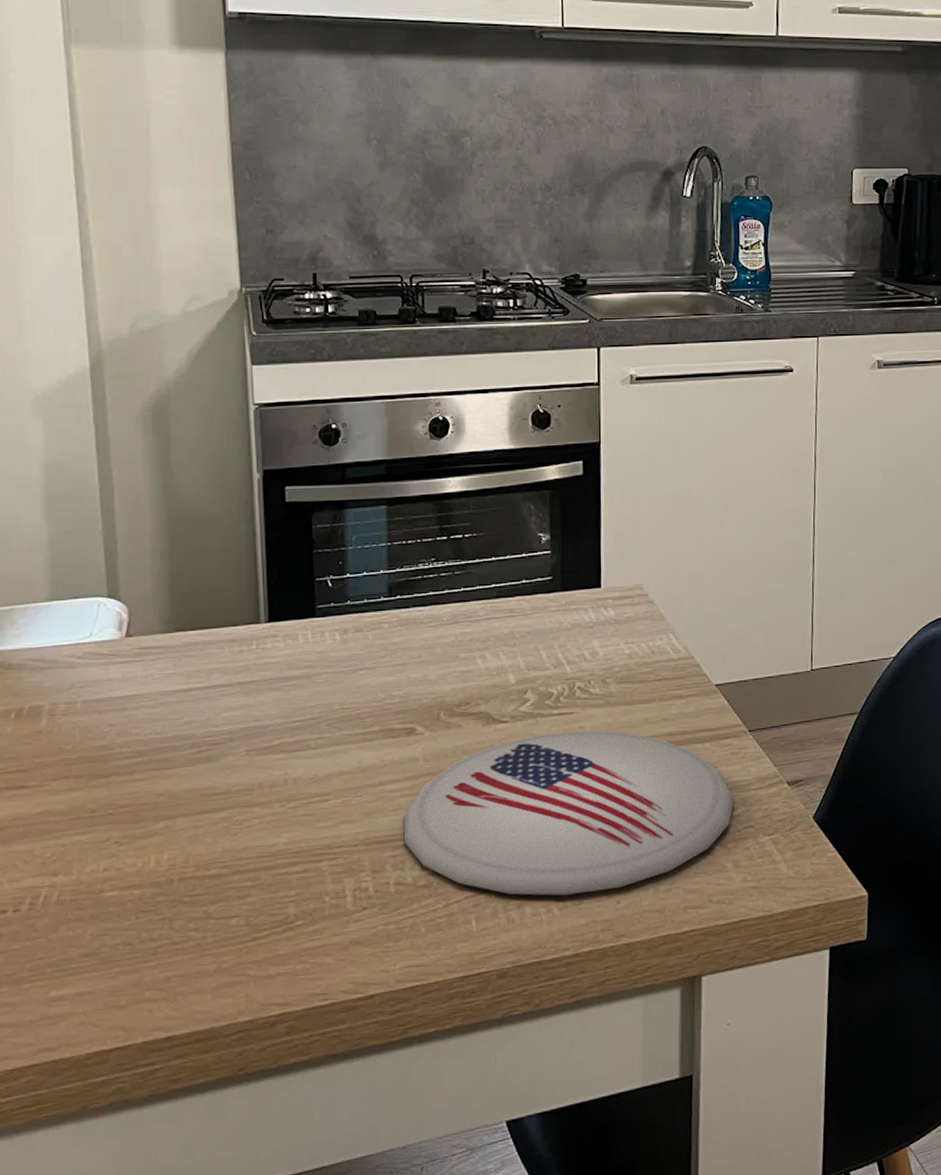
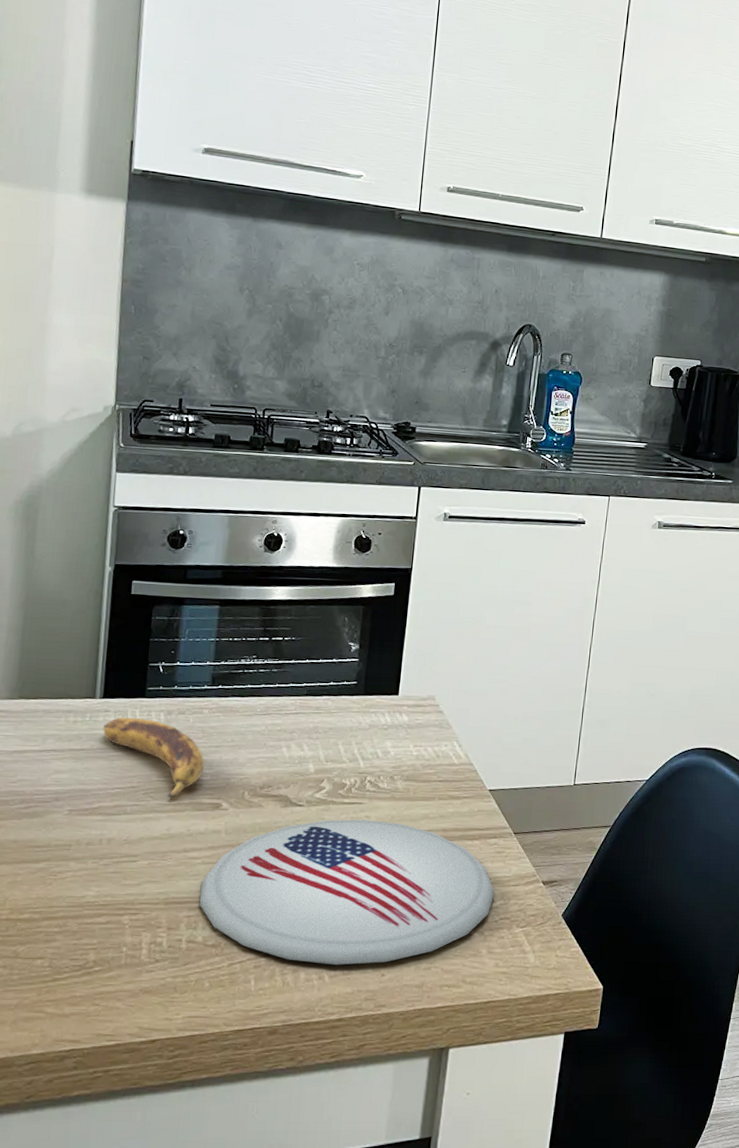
banana: none [273,640,391,728] -> present [103,717,205,799]

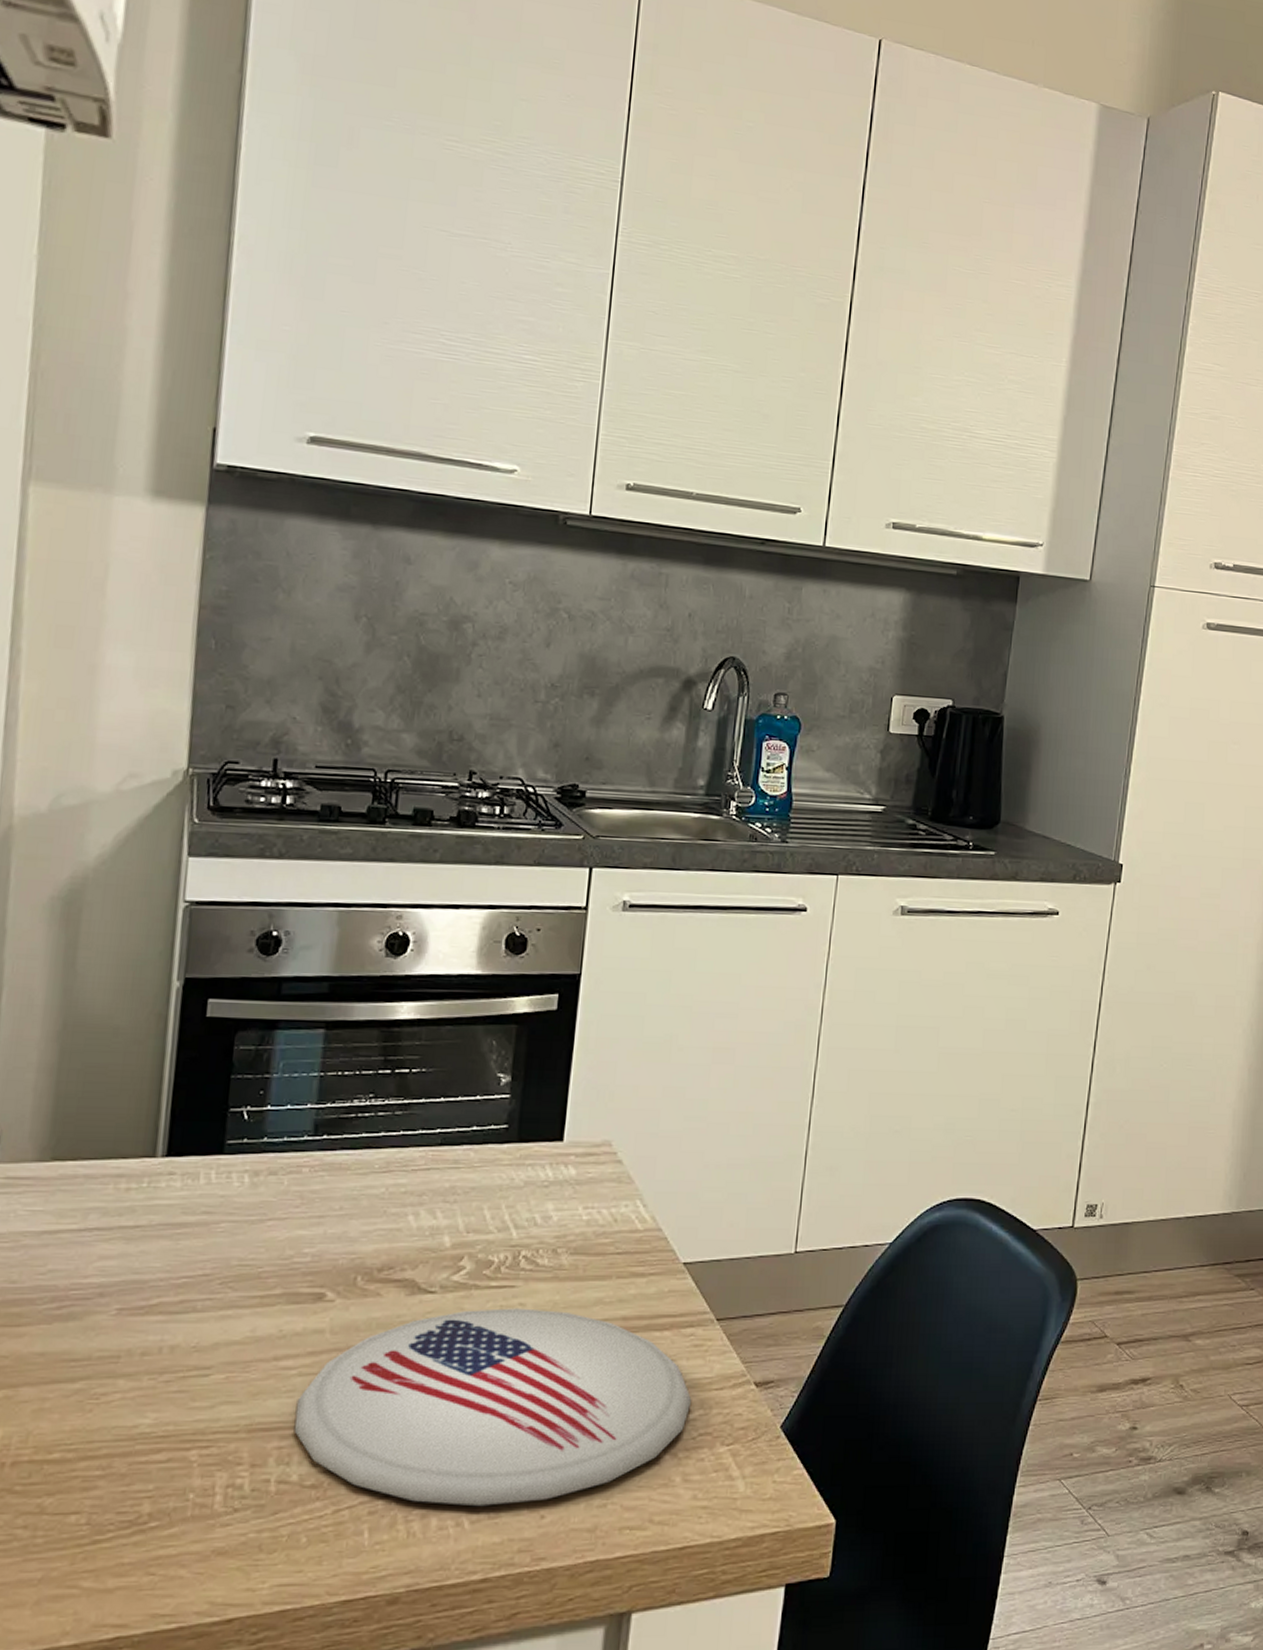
banana: present [103,717,205,799] -> none [166,1181,303,1289]

